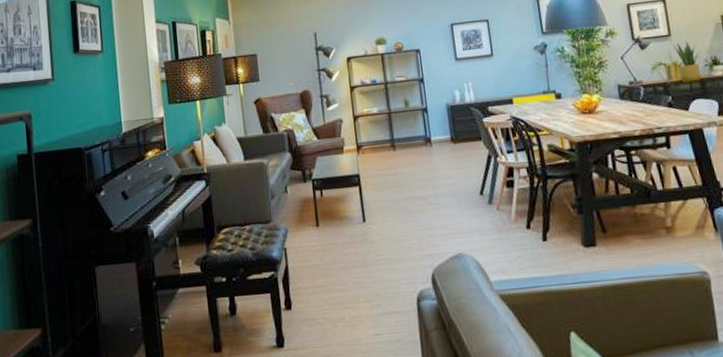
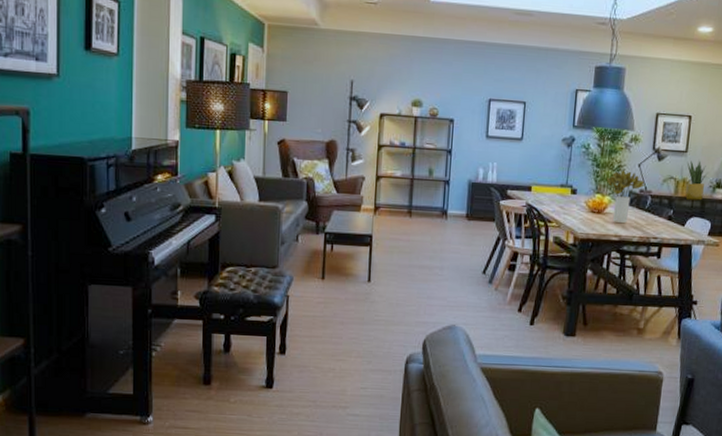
flower bouquet: none [589,65,634,120] -> present [606,169,646,224]

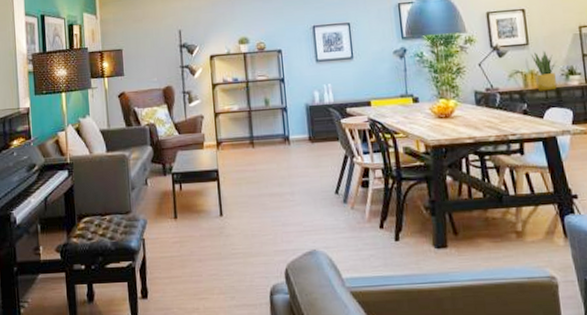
flower bouquet: present [606,169,646,224] -> none [447,71,491,125]

